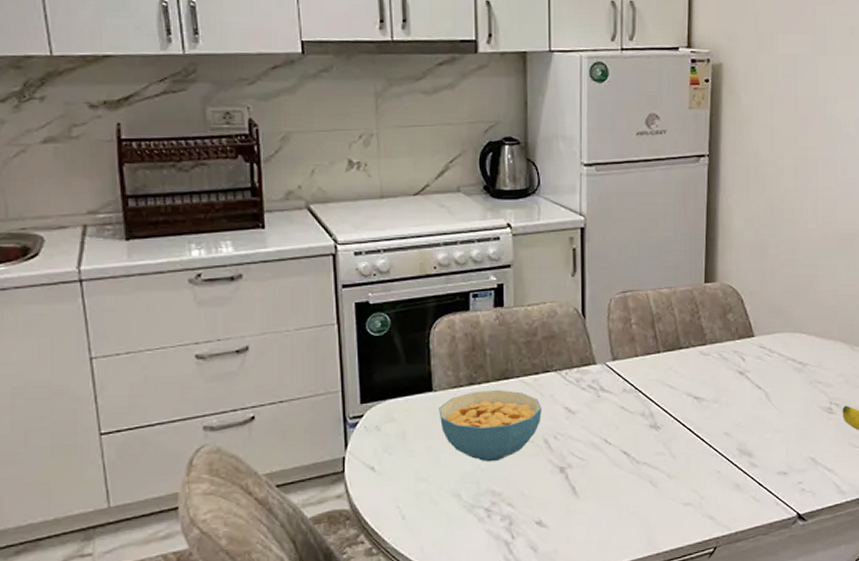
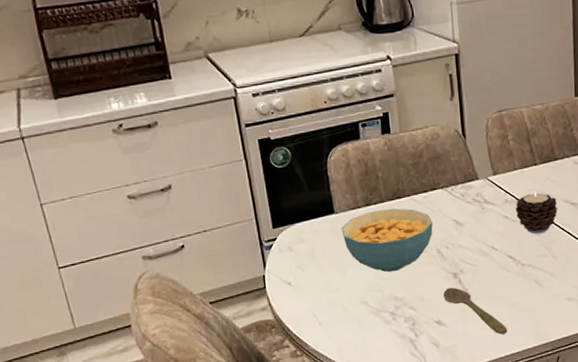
spoon: none [547,483,616,541] -> present [443,287,508,335]
candle: none [633,381,679,429] -> present [515,191,557,234]

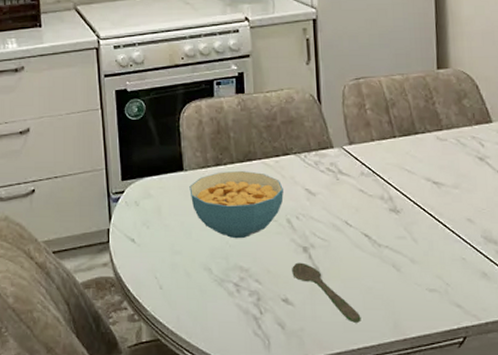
candle: present [515,191,557,234] -> none [372,165,418,213]

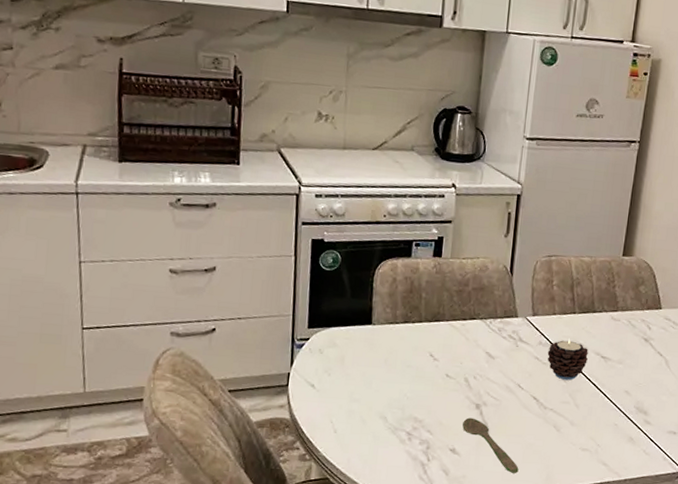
cereal bowl: present [189,170,284,239] -> none [375,329,466,393]
candle: none [372,165,418,213] -> present [547,338,588,381]

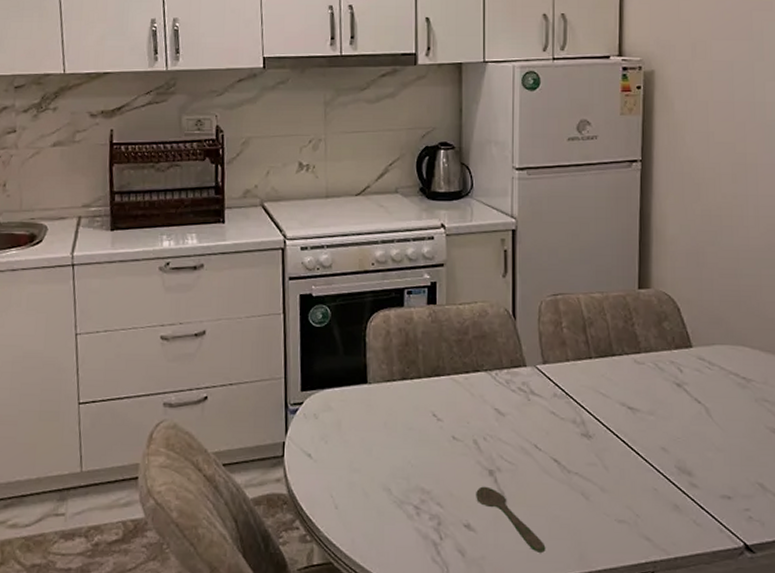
candle: present [547,338,588,381] -> none [564,388,612,438]

